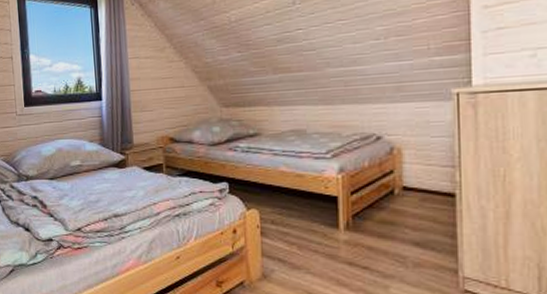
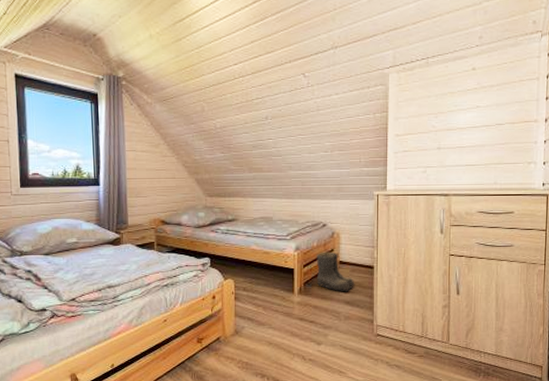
boots: none [368,173,428,229] -> present [316,251,355,292]

